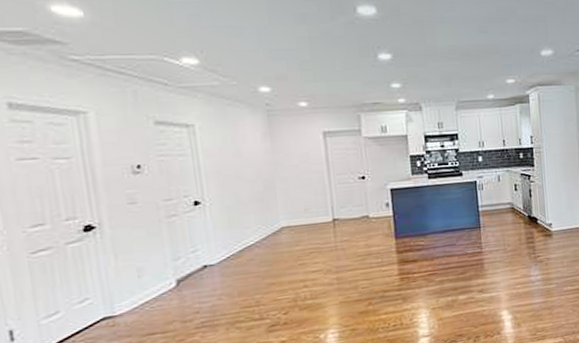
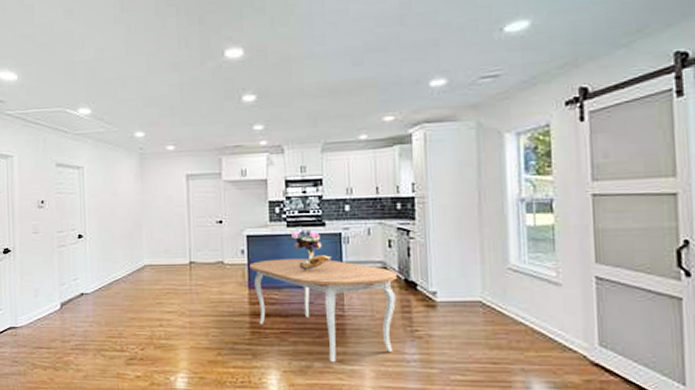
dining table: none [395,205,523,294] -> present [249,258,398,363]
bouquet: none [433,176,470,217] -> present [292,225,333,270]

